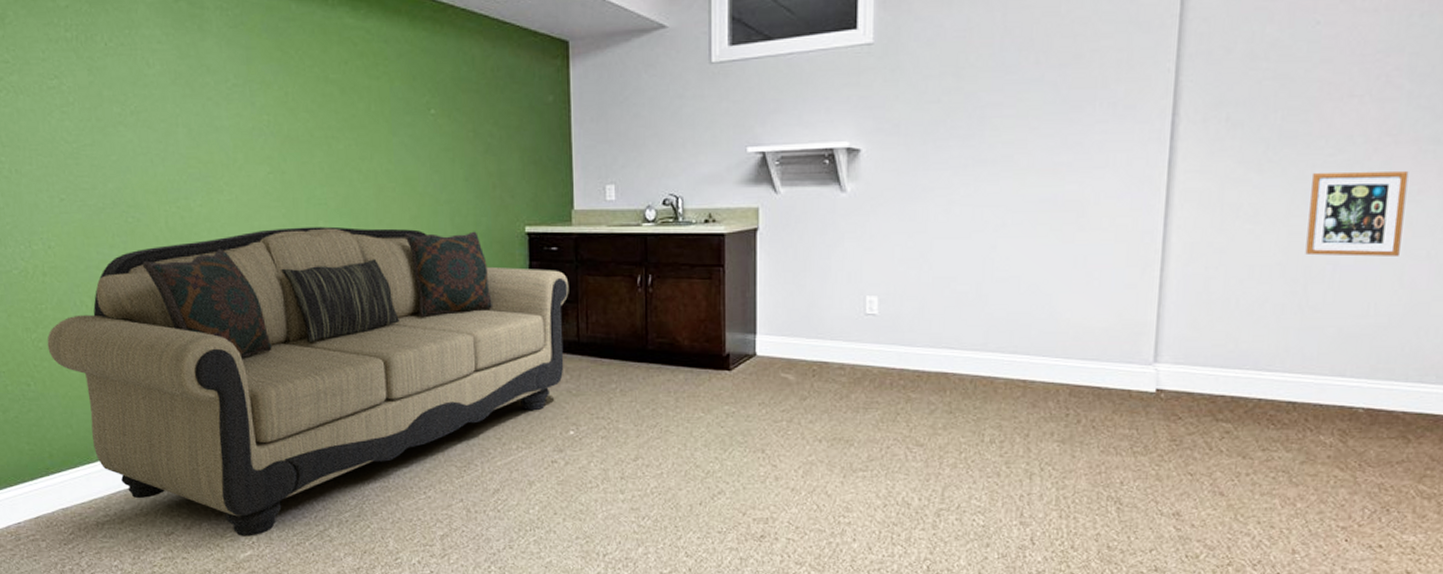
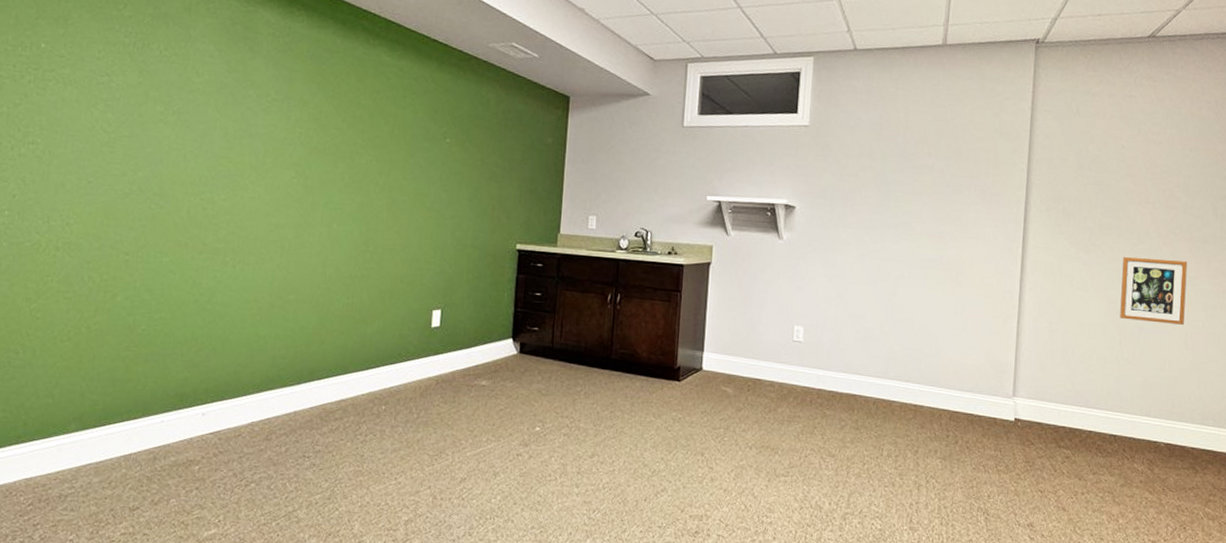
sofa: present [47,226,569,537] -> none [45,226,549,515]

